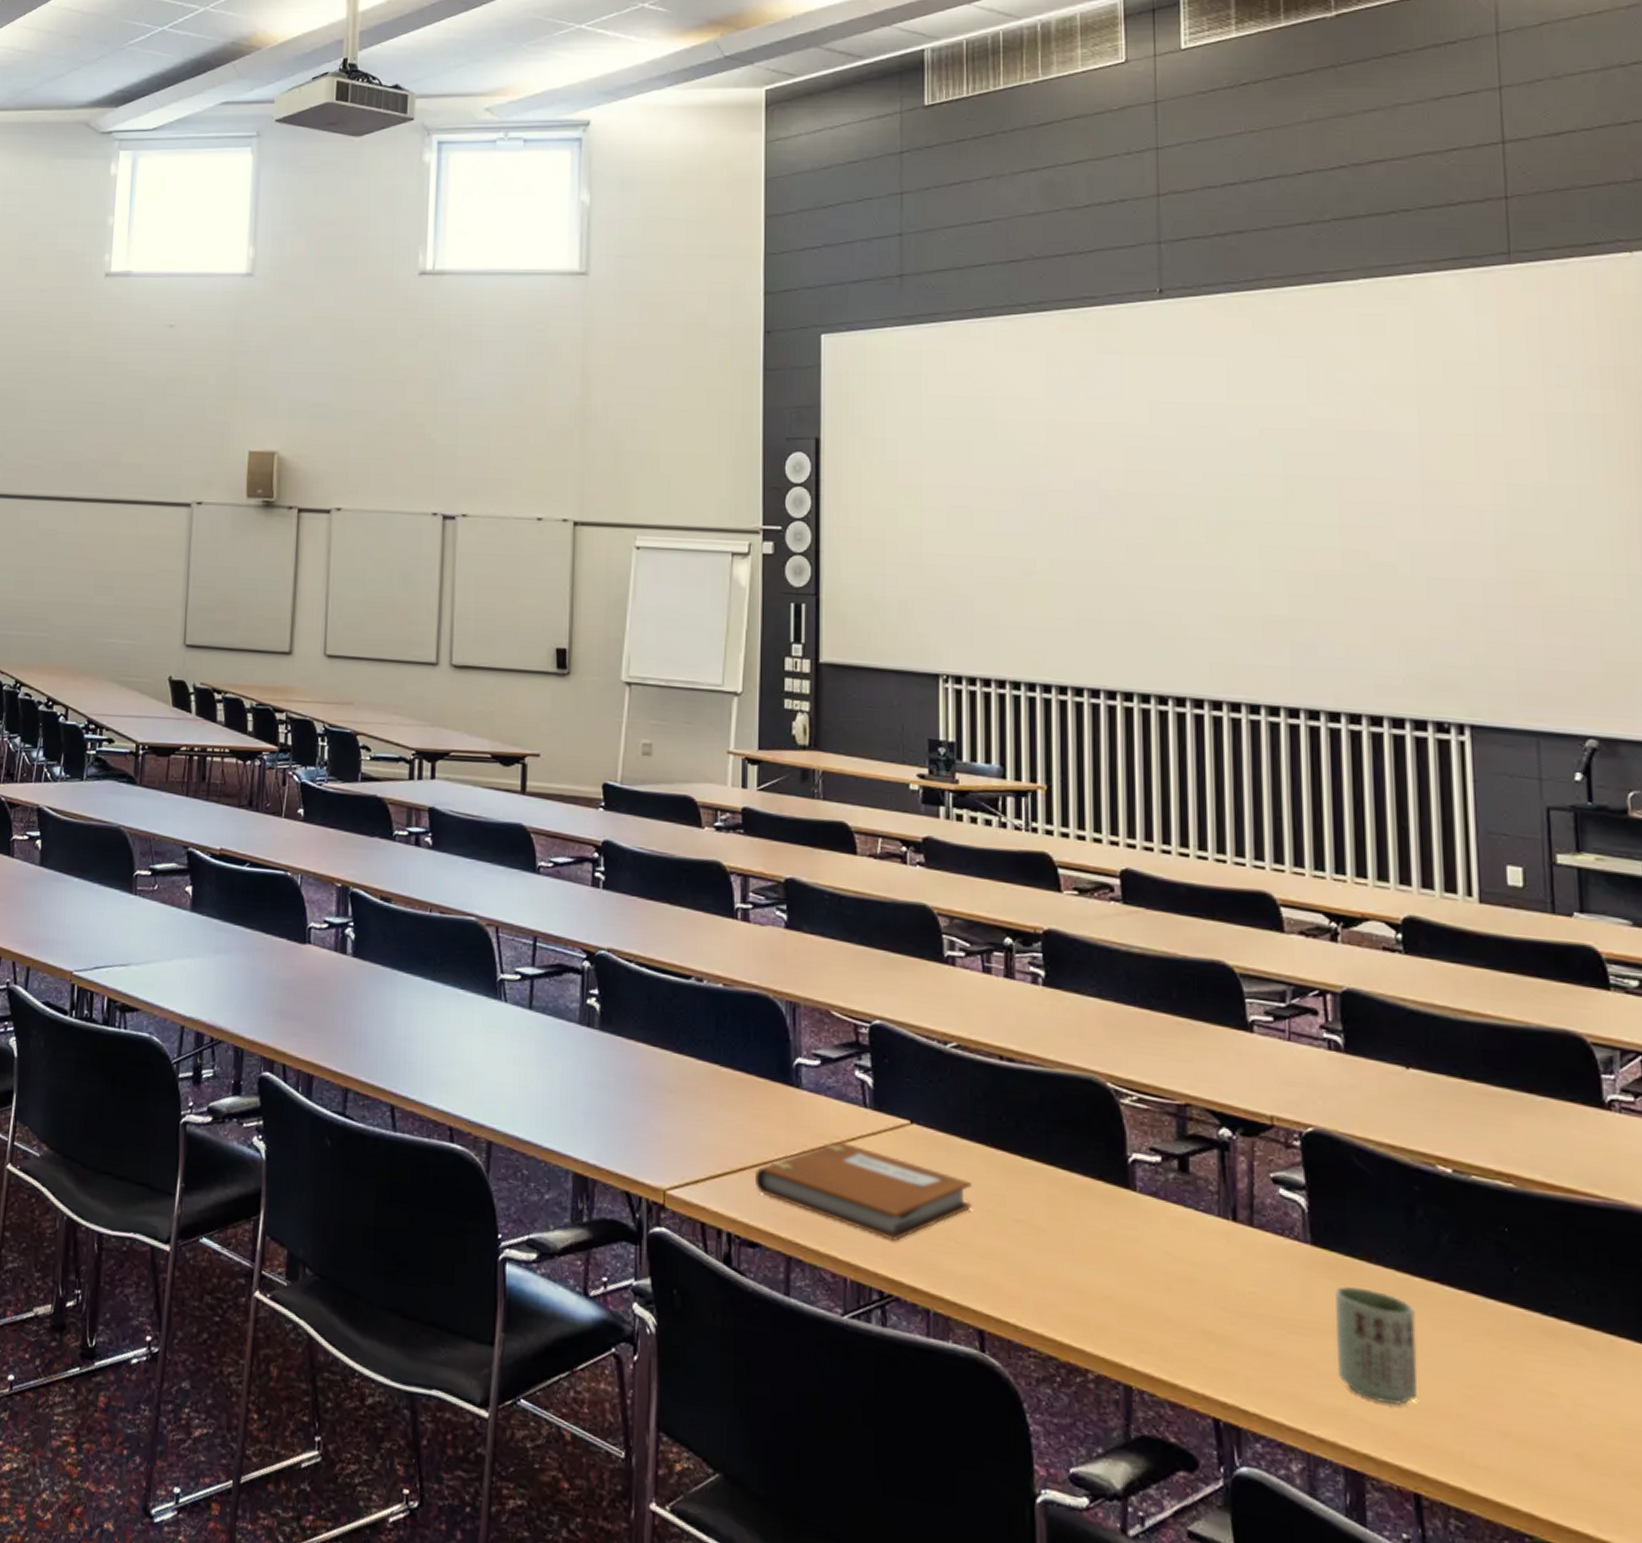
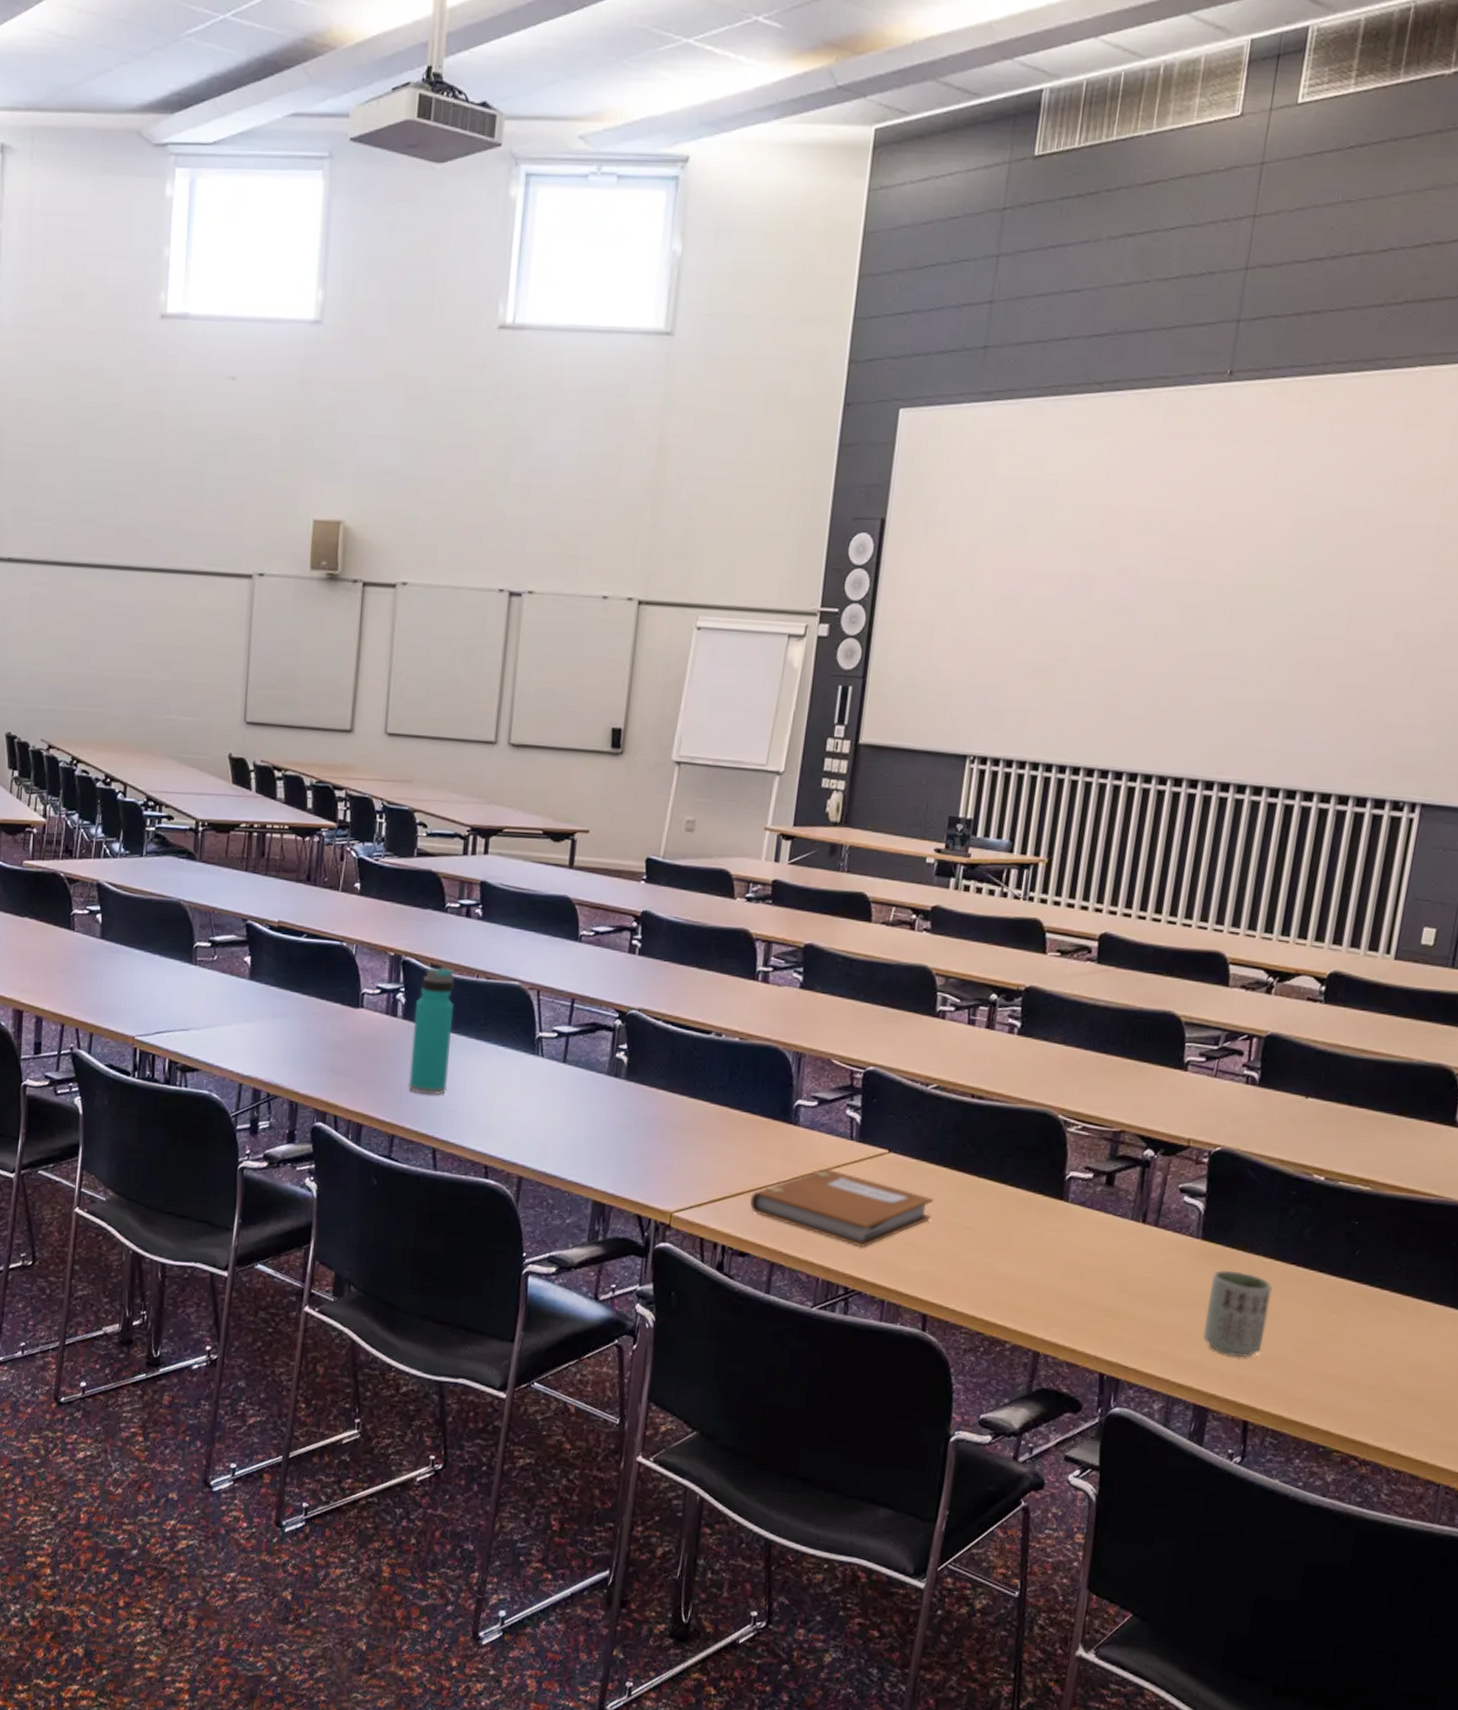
water bottle: none [360,900,407,1044] -> present [407,968,455,1095]

